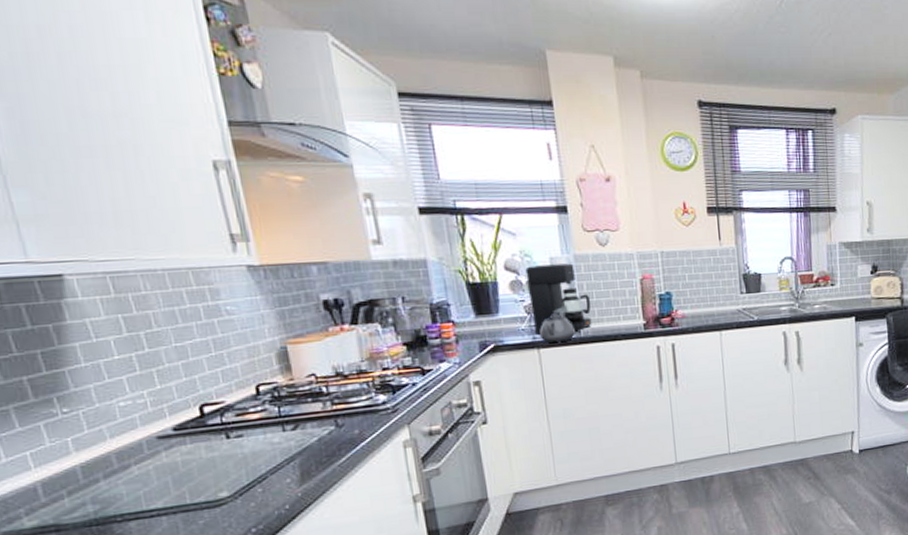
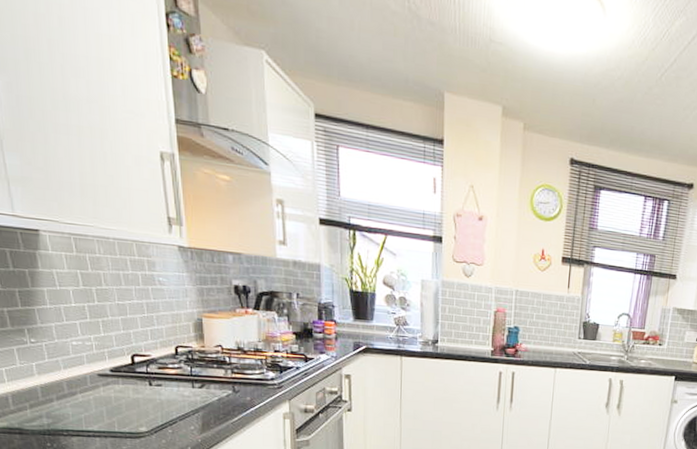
coffee maker: present [525,263,592,335] -> none [399,284,451,348]
teapot: present [539,311,575,343] -> none [403,328,433,355]

